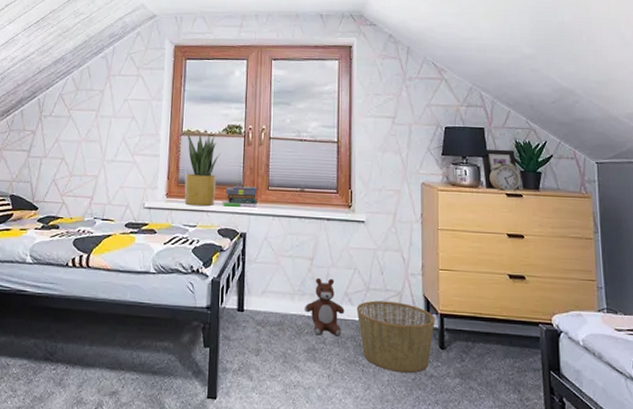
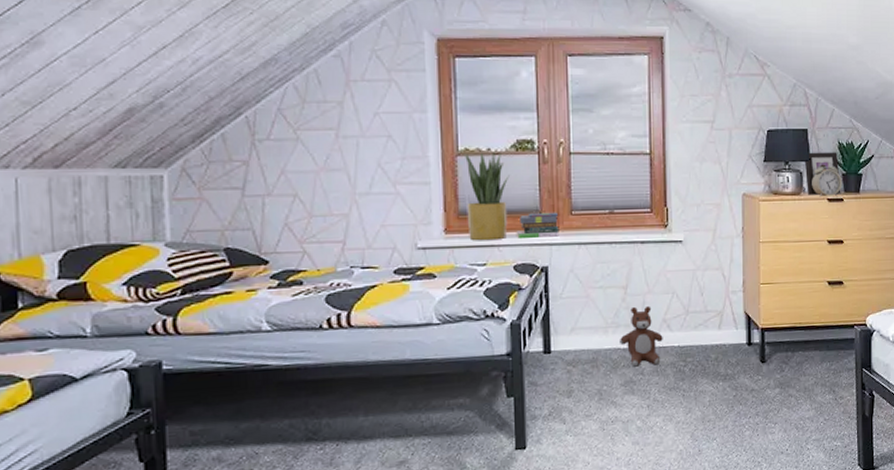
basket: present [356,300,435,373] -> none [675,322,756,392]

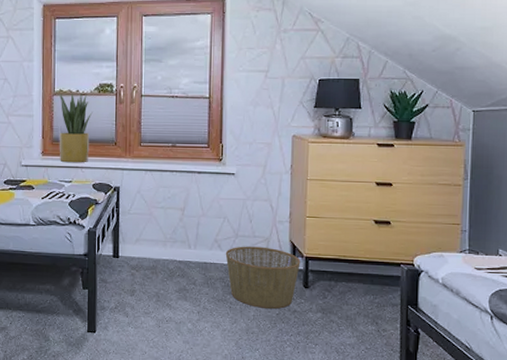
books: present [516,212,559,240] -> none [95,142,130,164]
teddy bear: present [620,305,663,367] -> none [176,226,214,278]
basket: none [675,322,756,392] -> present [225,246,301,309]
picture frame: present [804,152,841,195] -> none [354,100,392,140]
alarm clock: present [812,161,842,197] -> none [361,109,394,143]

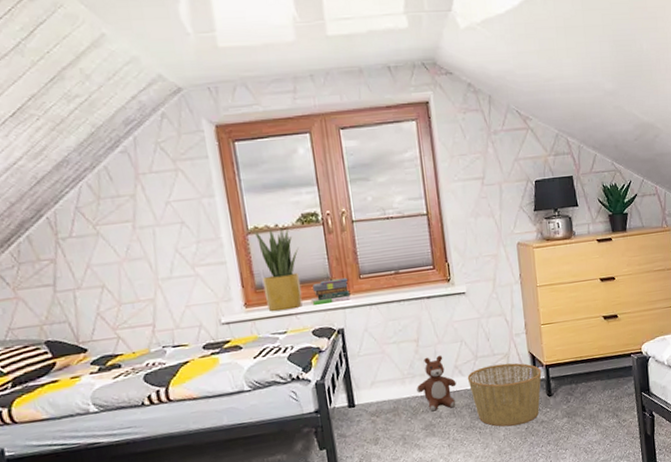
books: none [95,142,130,164] -> present [310,277,351,306]
teddy bear: none [176,226,214,278] -> present [417,355,457,412]

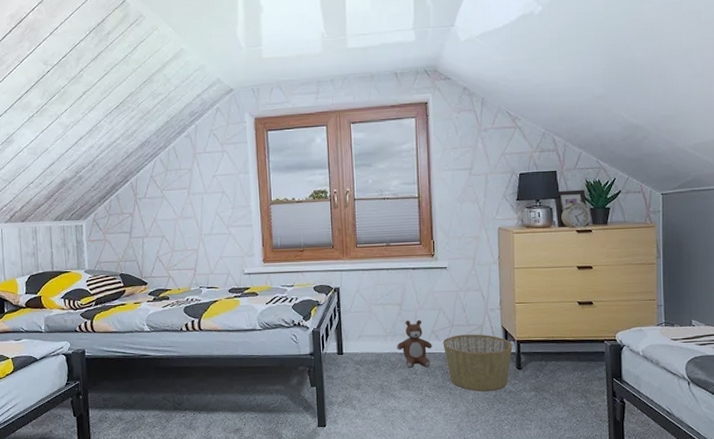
planter: present [253,226,302,312] -> none [275,199,309,268]
books: present [310,277,351,306] -> none [315,245,348,267]
picture frame: none [572,195,609,238] -> present [554,189,590,228]
alarm clock: none [580,204,610,239] -> present [561,198,591,229]

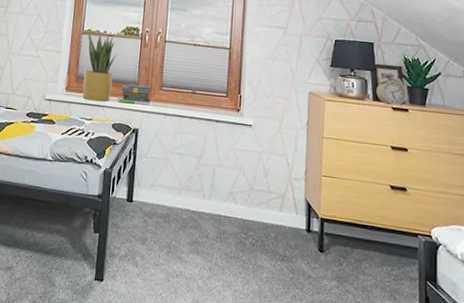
planter: none [275,199,309,268] -> present [82,33,118,102]
books: none [315,245,348,267] -> present [117,84,152,106]
teddy bear: present [397,319,432,368] -> none [190,175,228,232]
basket: present [442,334,513,391] -> none [239,201,316,273]

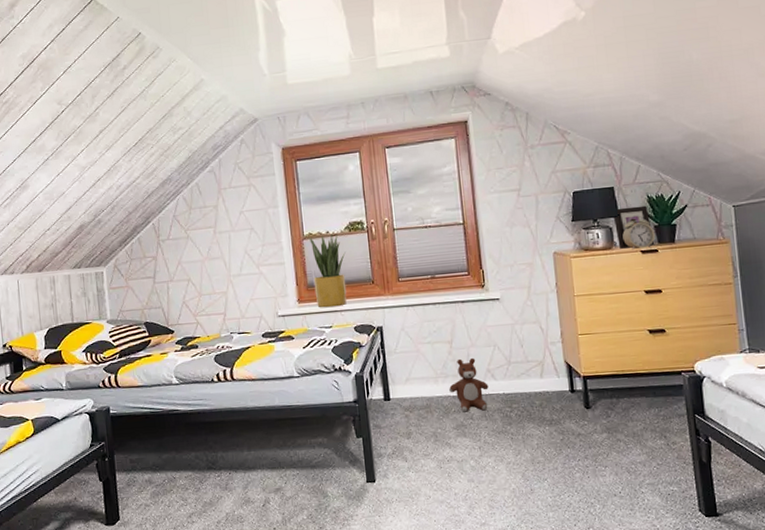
books: present [117,84,152,106] -> none [354,280,390,305]
teddy bear: none [190,175,228,232] -> present [449,357,489,412]

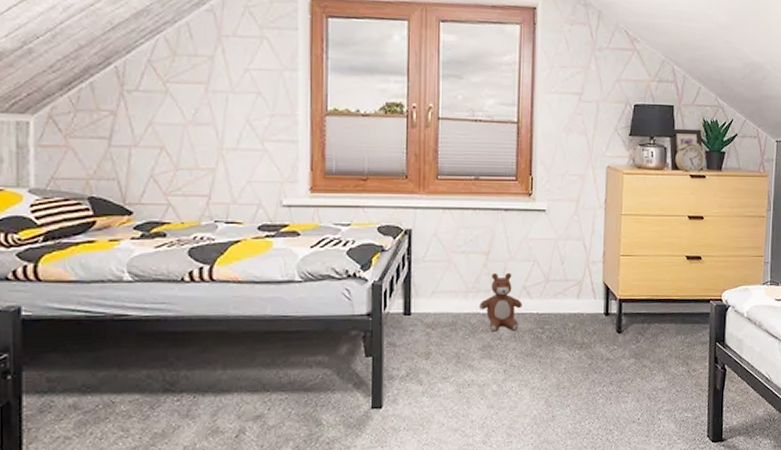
planter: present [308,233,347,308] -> none [332,112,377,201]

